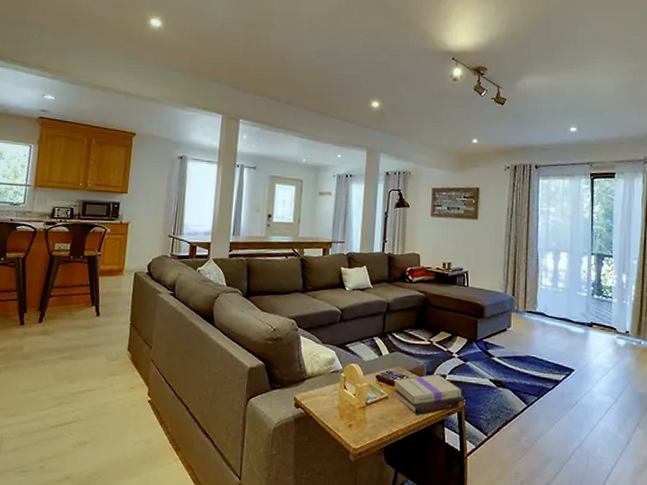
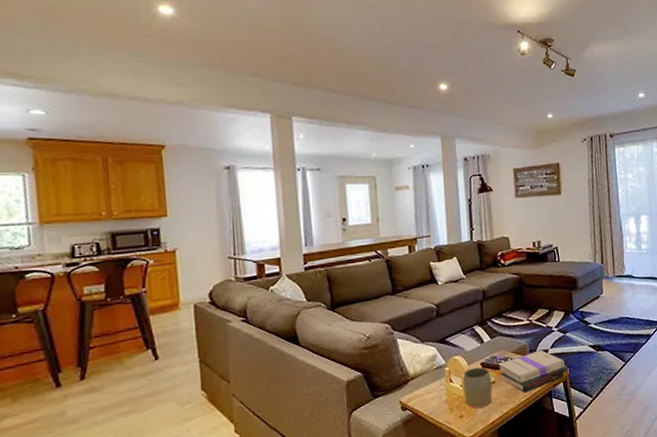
mug: none [355,379,385,421] -> present [462,367,493,408]

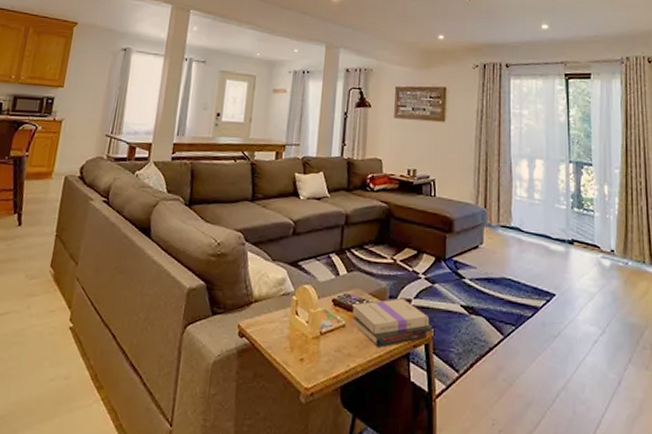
mug: present [462,367,493,408] -> none [308,303,342,354]

